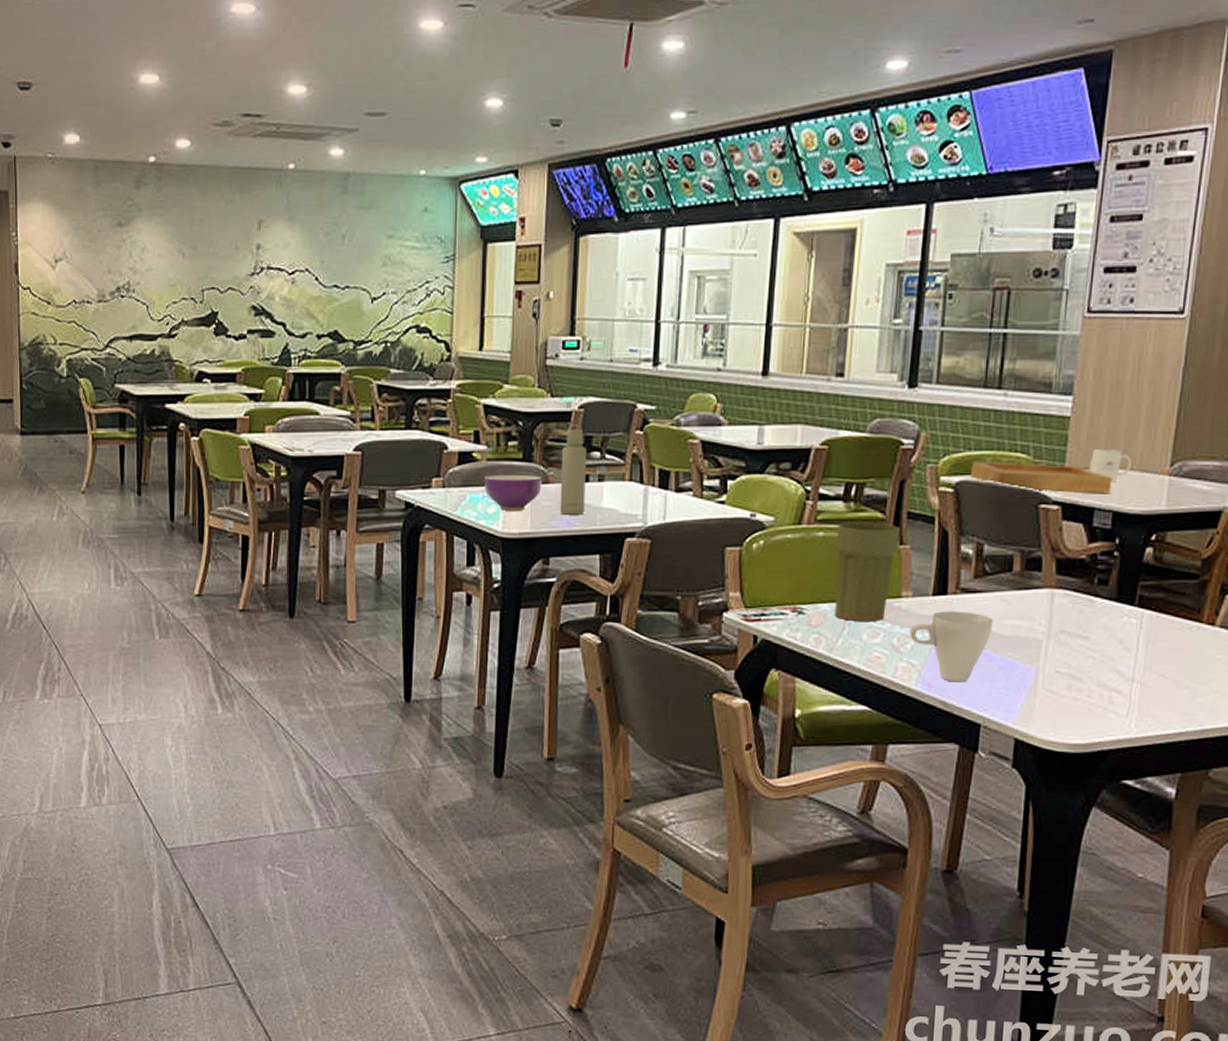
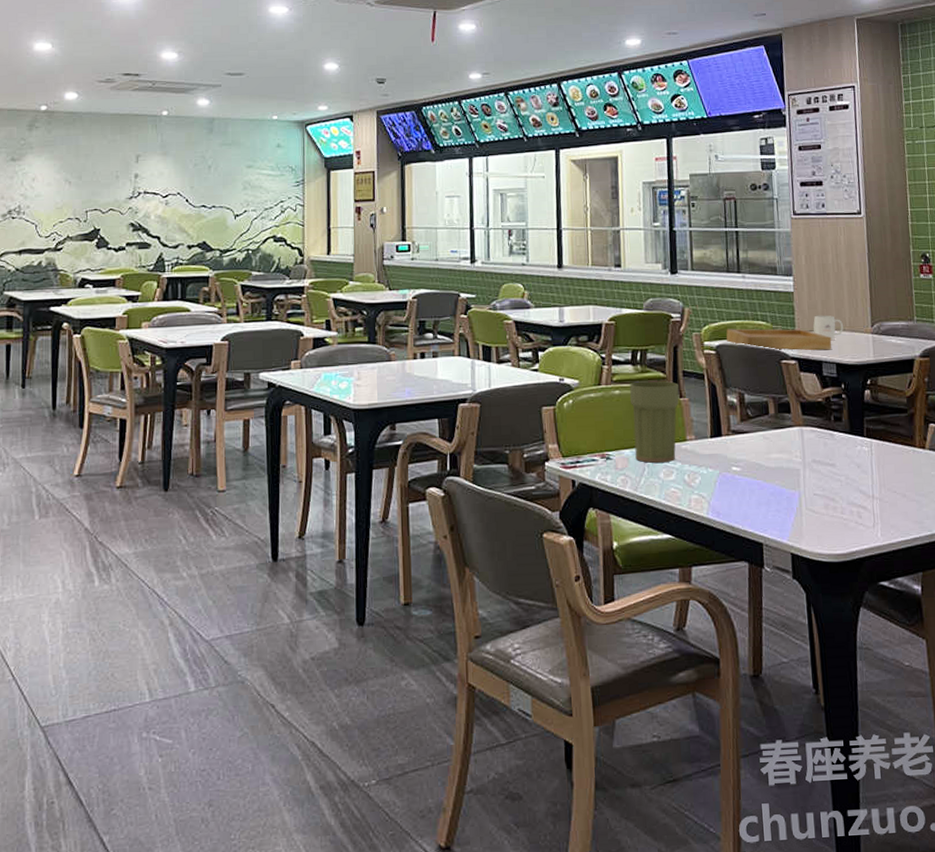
bowl: present [484,474,542,510] -> none [336,354,386,386]
bottle: present [559,424,586,515] -> none [400,311,423,387]
cup: present [909,611,993,683] -> none [696,449,760,509]

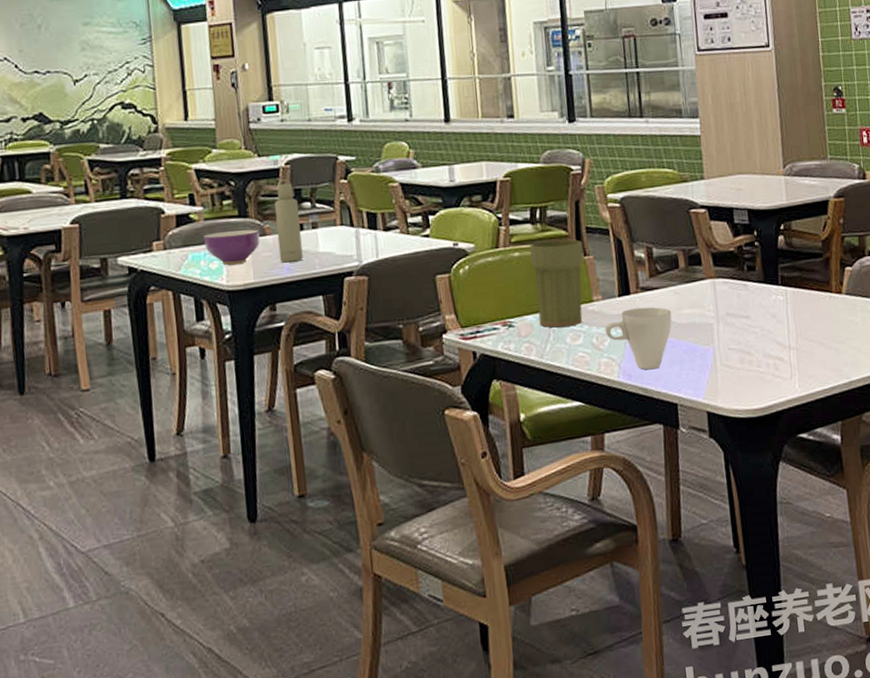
bowl: none [336,354,386,386] -> present [204,229,260,265]
bottle: none [400,311,423,387] -> present [274,179,303,263]
cup: none [696,449,760,509] -> present [605,307,672,370]
tray: present [726,328,832,350] -> none [630,175,743,199]
mug: present [812,315,843,341] -> none [722,158,754,186]

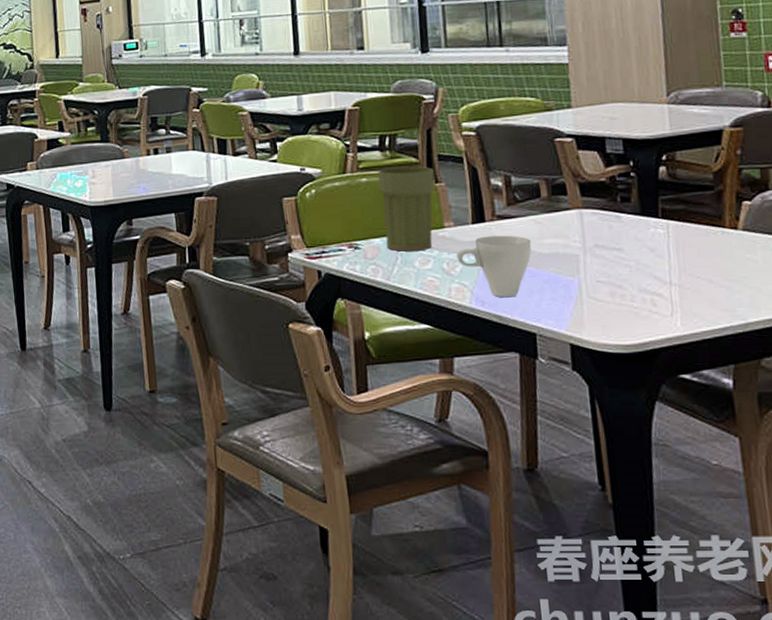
bowl: present [204,229,260,265] -> none [70,153,120,184]
bottle: present [274,179,303,263] -> none [133,108,158,183]

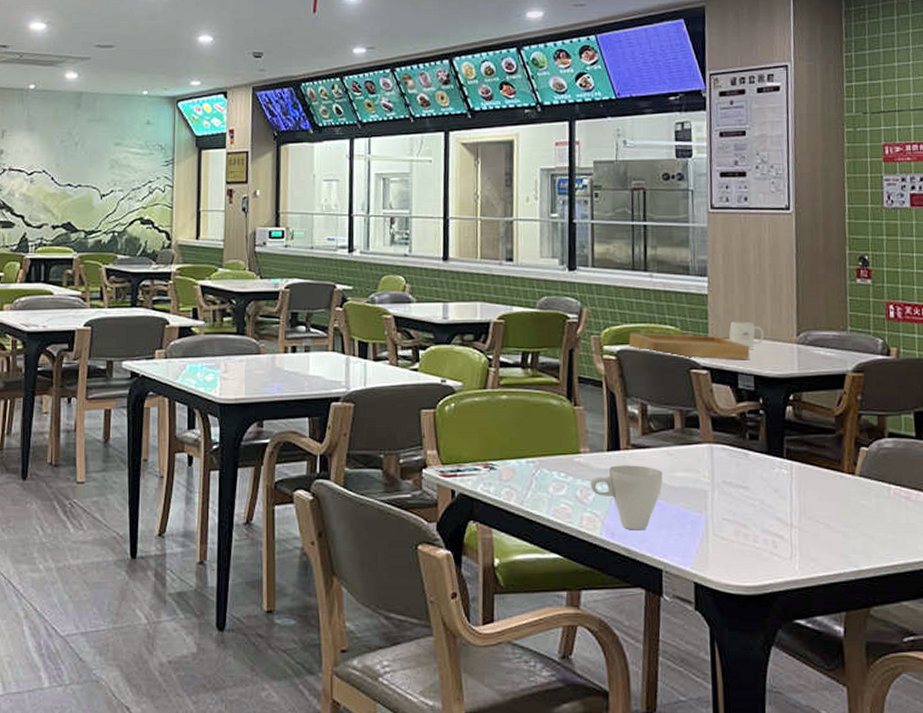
cup: present [378,166,435,252] -> none [519,386,574,475]
tray: none [487,103,617,128] -> present [628,333,750,360]
mug: none [592,86,631,114] -> present [728,321,764,350]

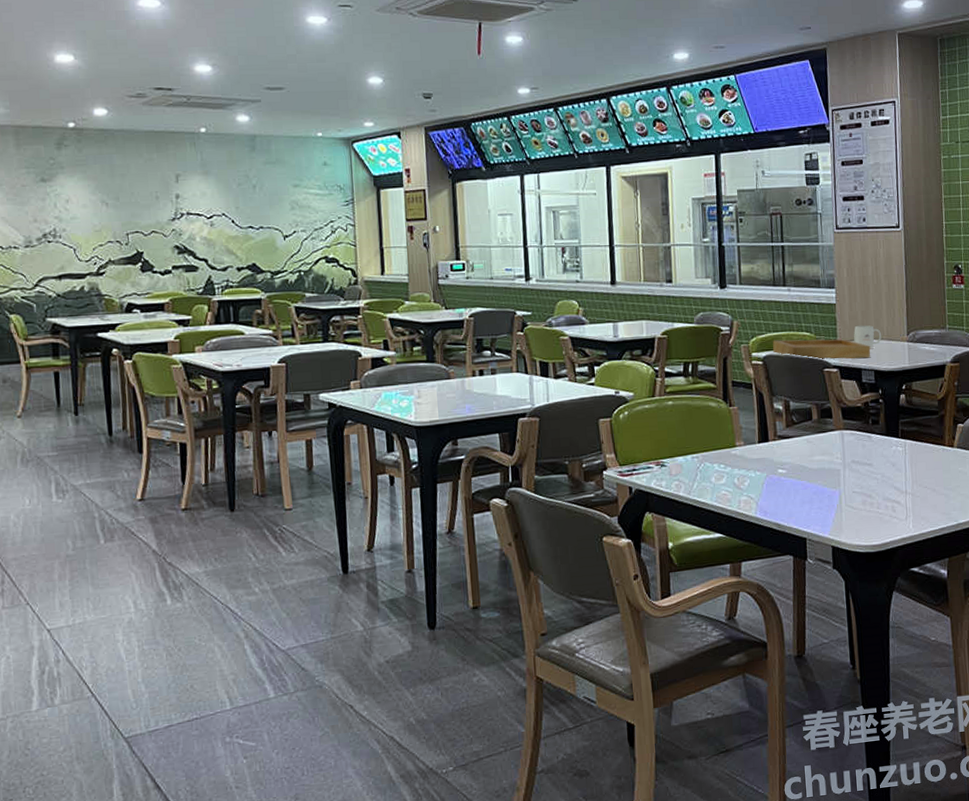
cup: present [590,465,663,531] -> none [745,453,804,508]

